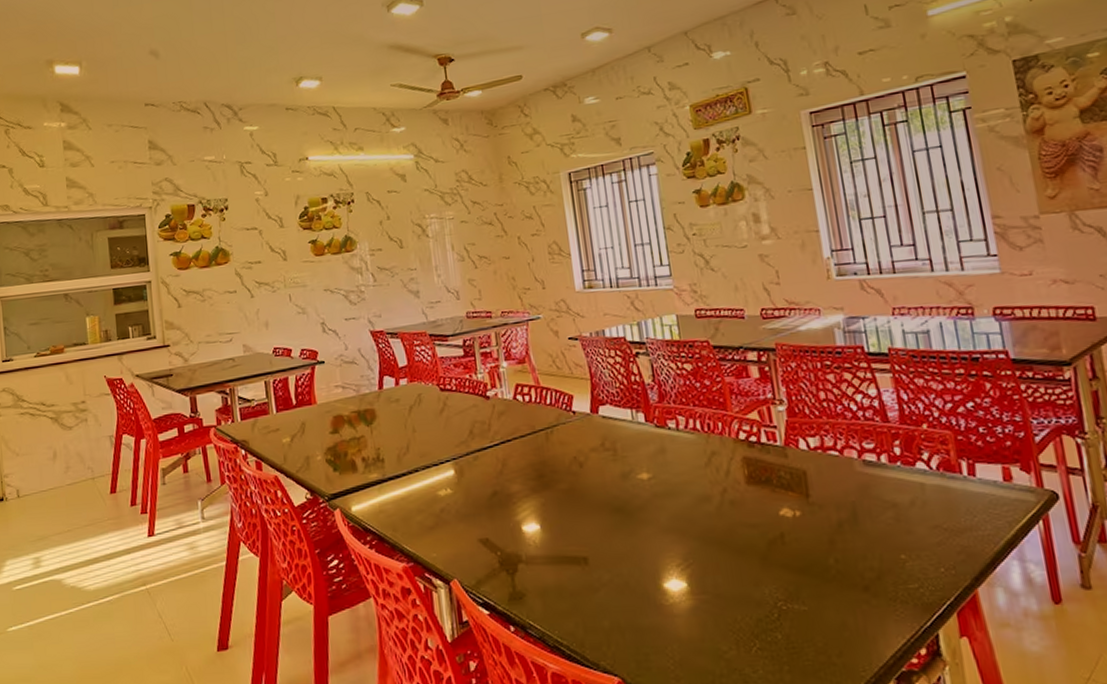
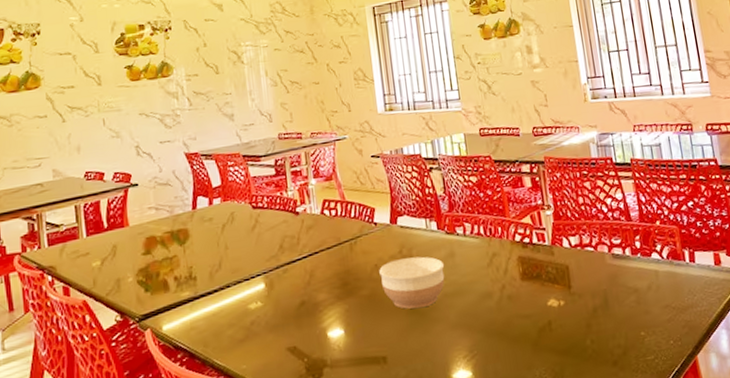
bowl: none [578,451,654,508] -> present [379,256,445,309]

